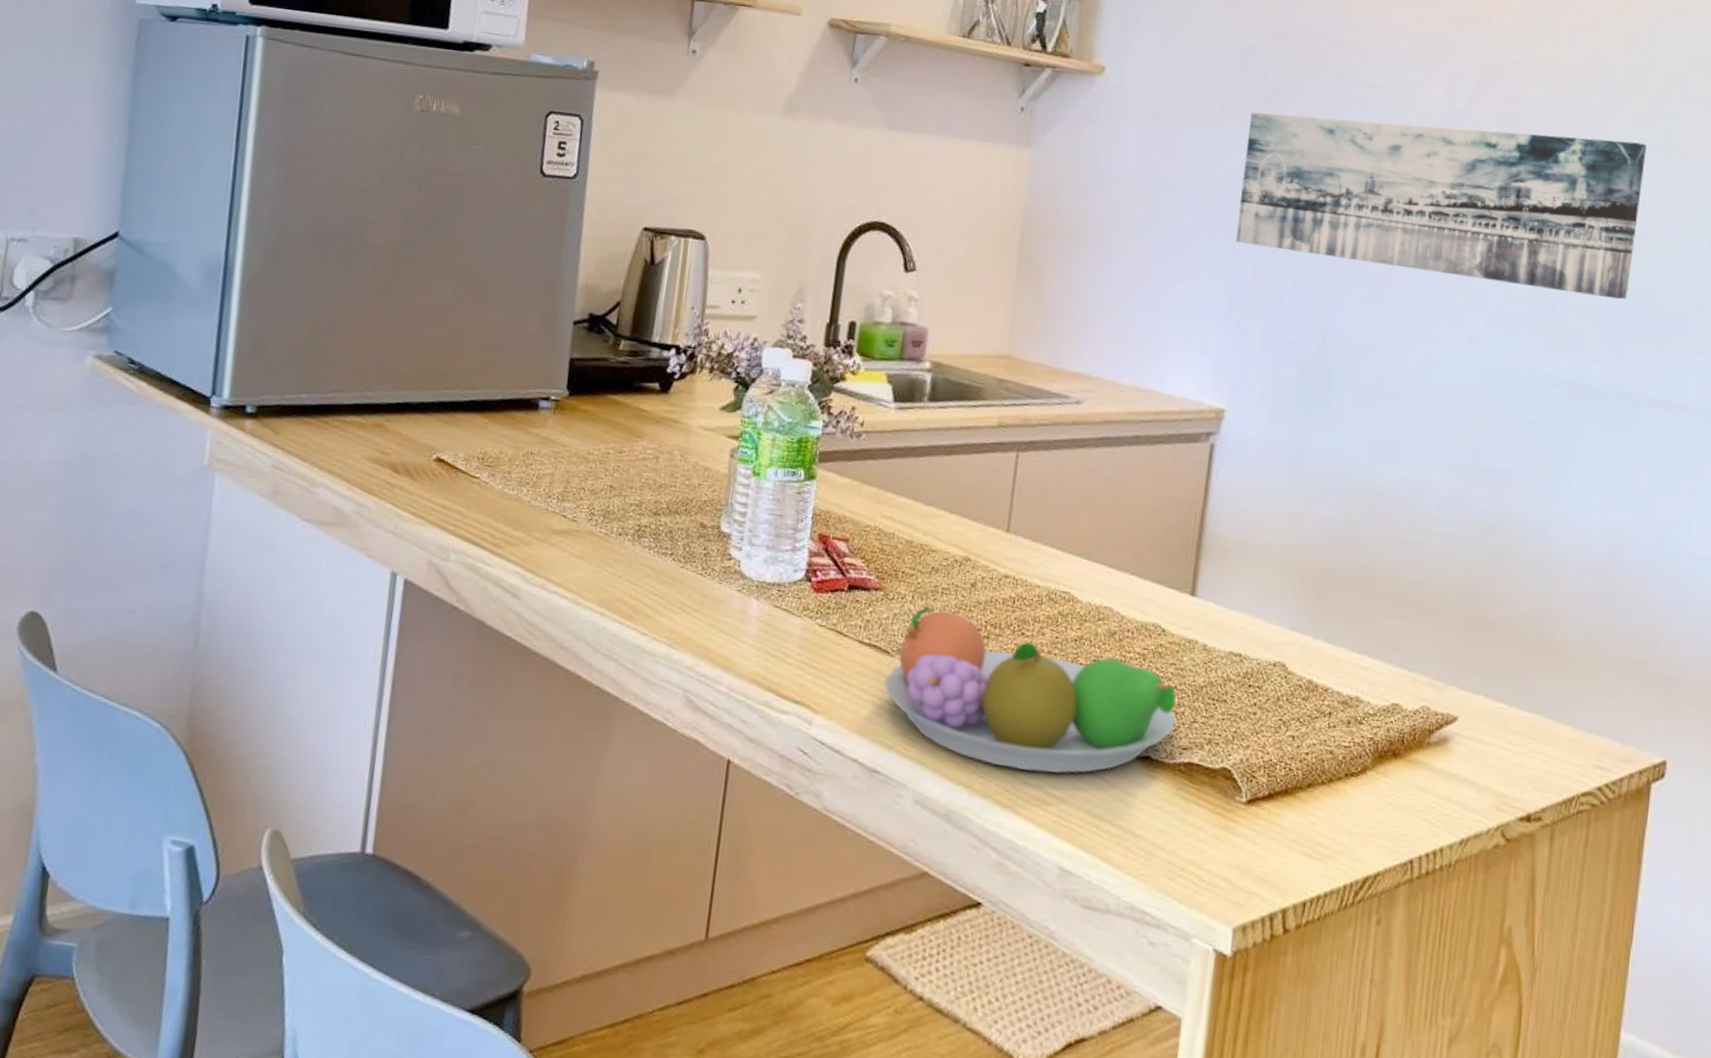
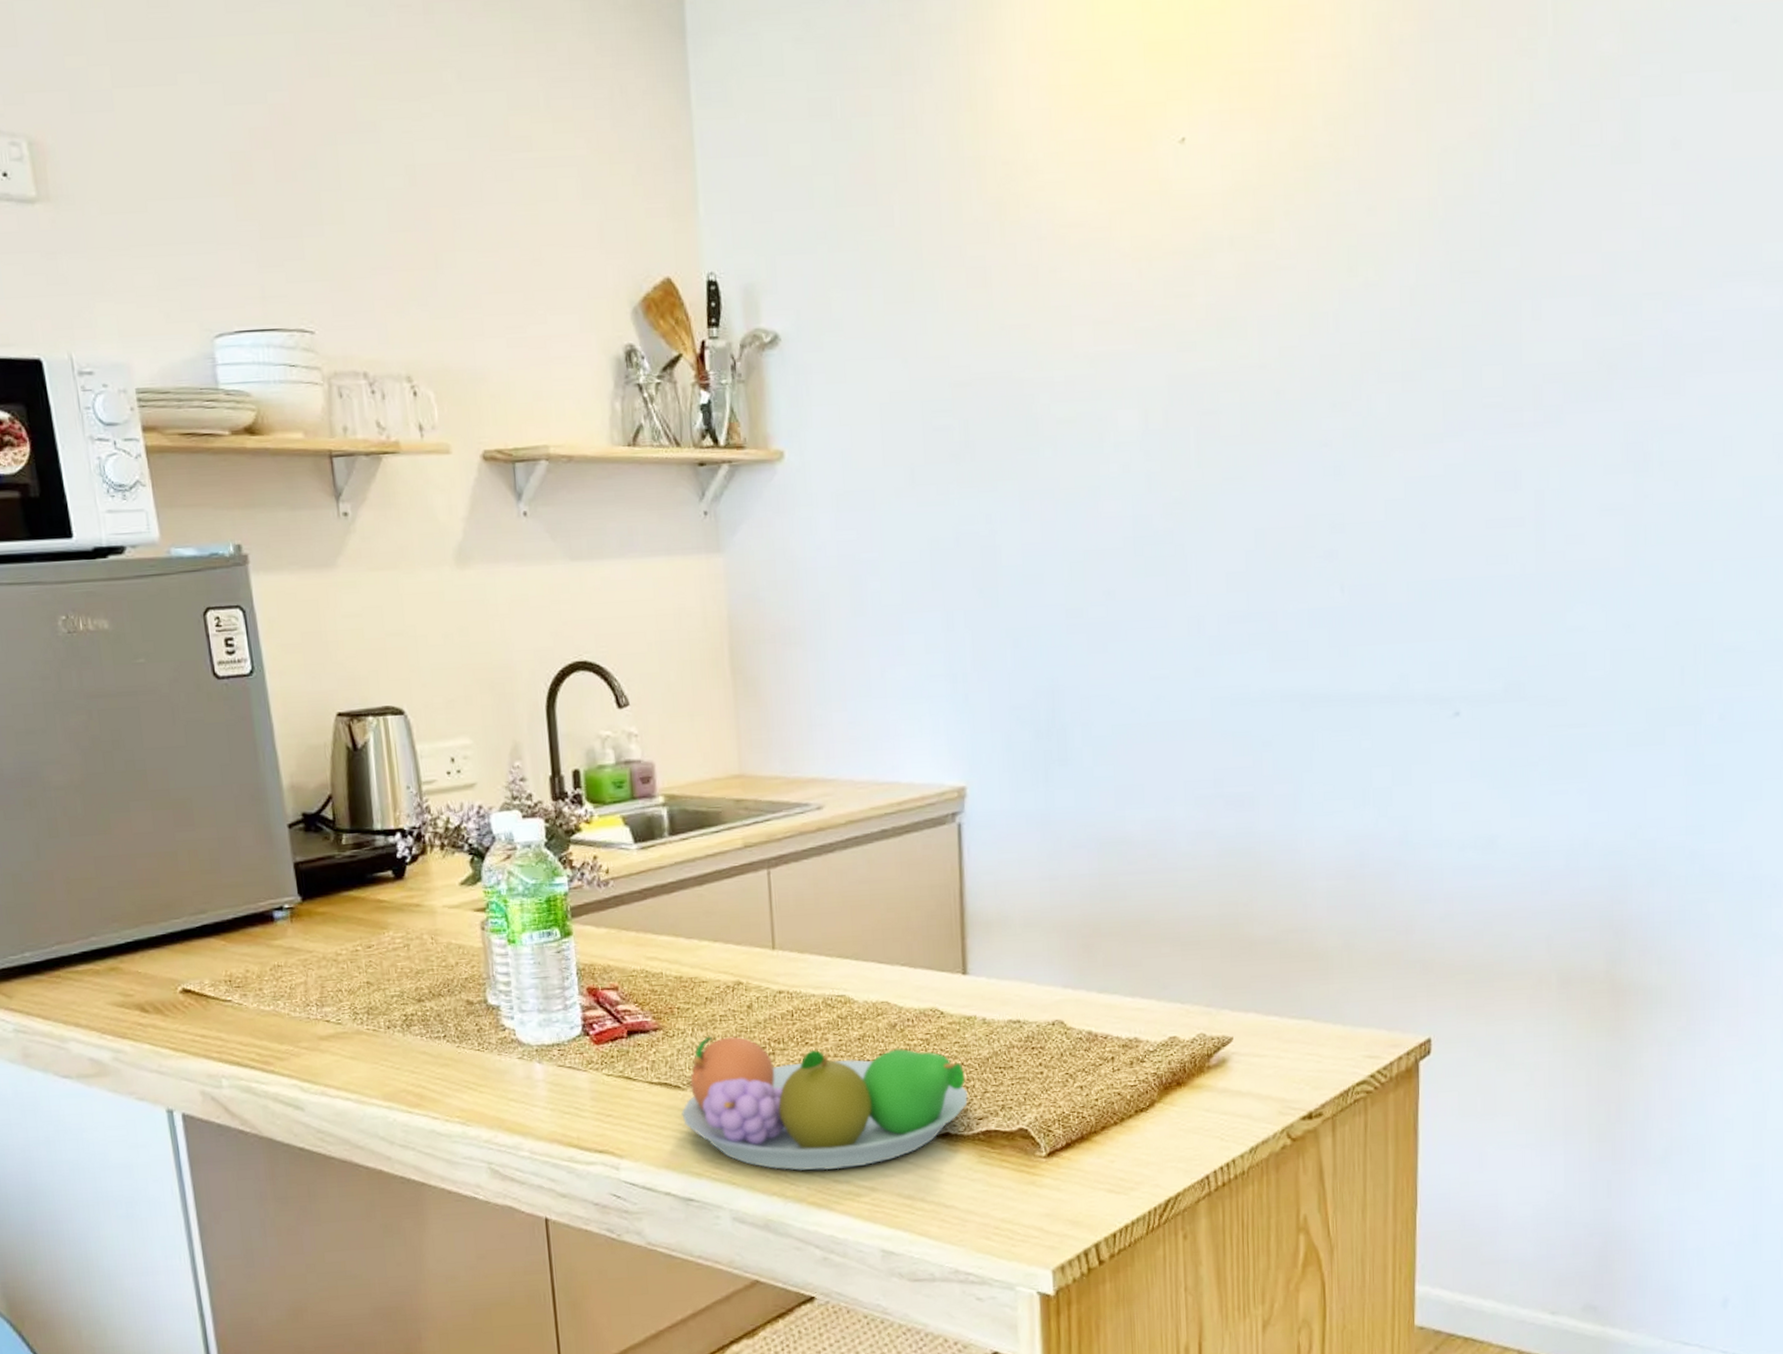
wall art: present [1235,112,1647,300] -> none [943,433,1348,615]

